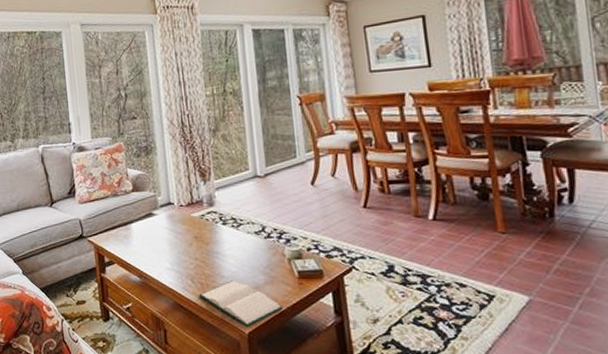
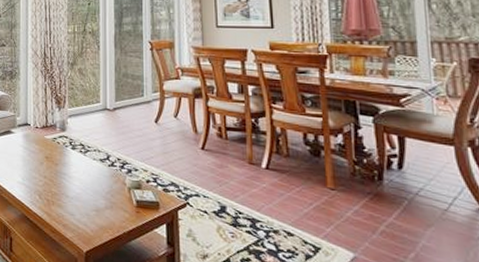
hardback book: present [199,280,283,327] -> none [44,201,120,246]

